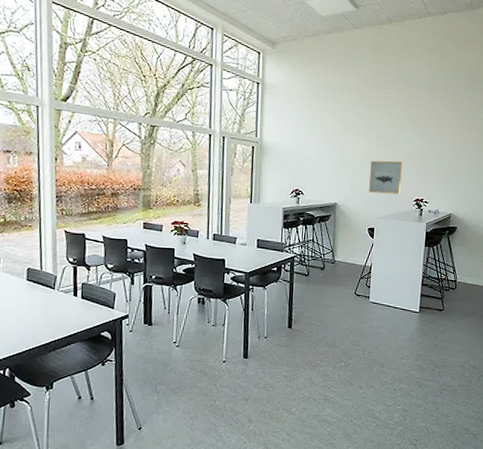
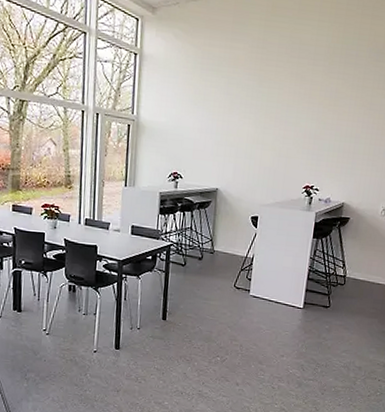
wall art: present [369,160,402,195] -> none [254,142,292,181]

